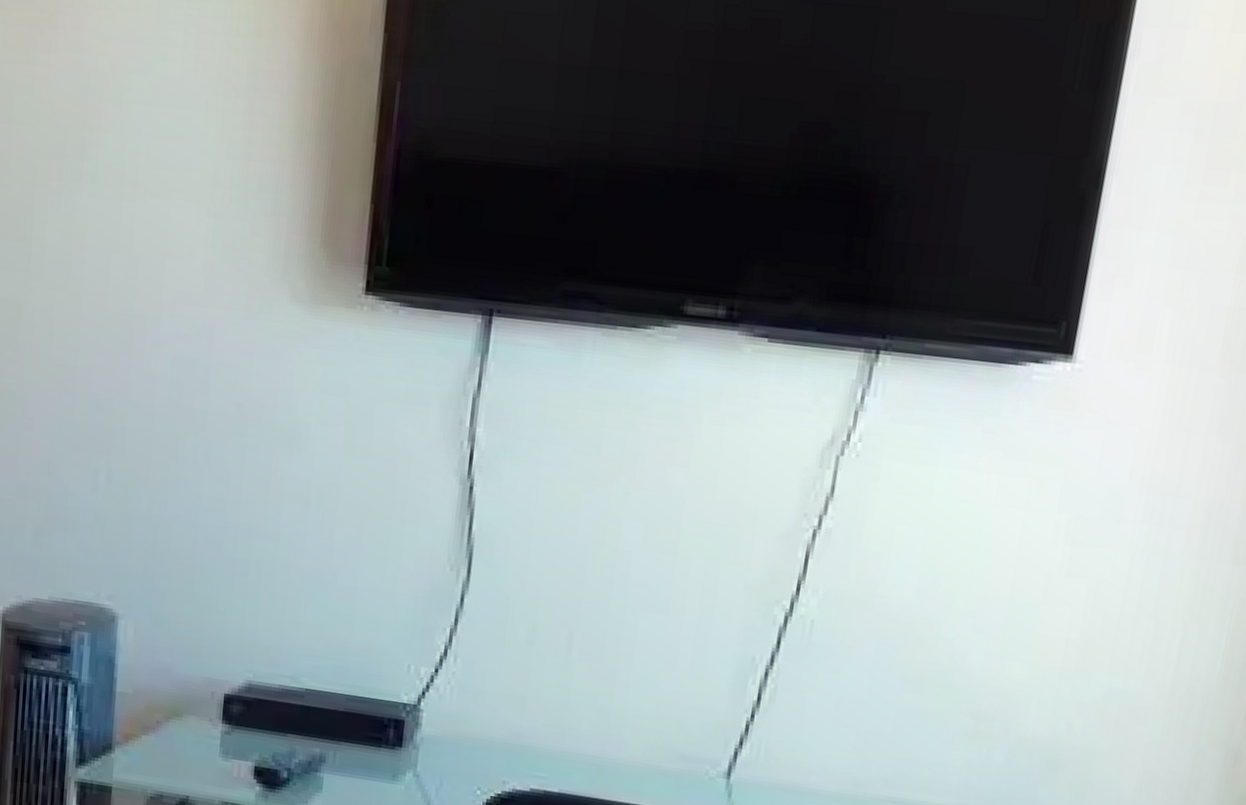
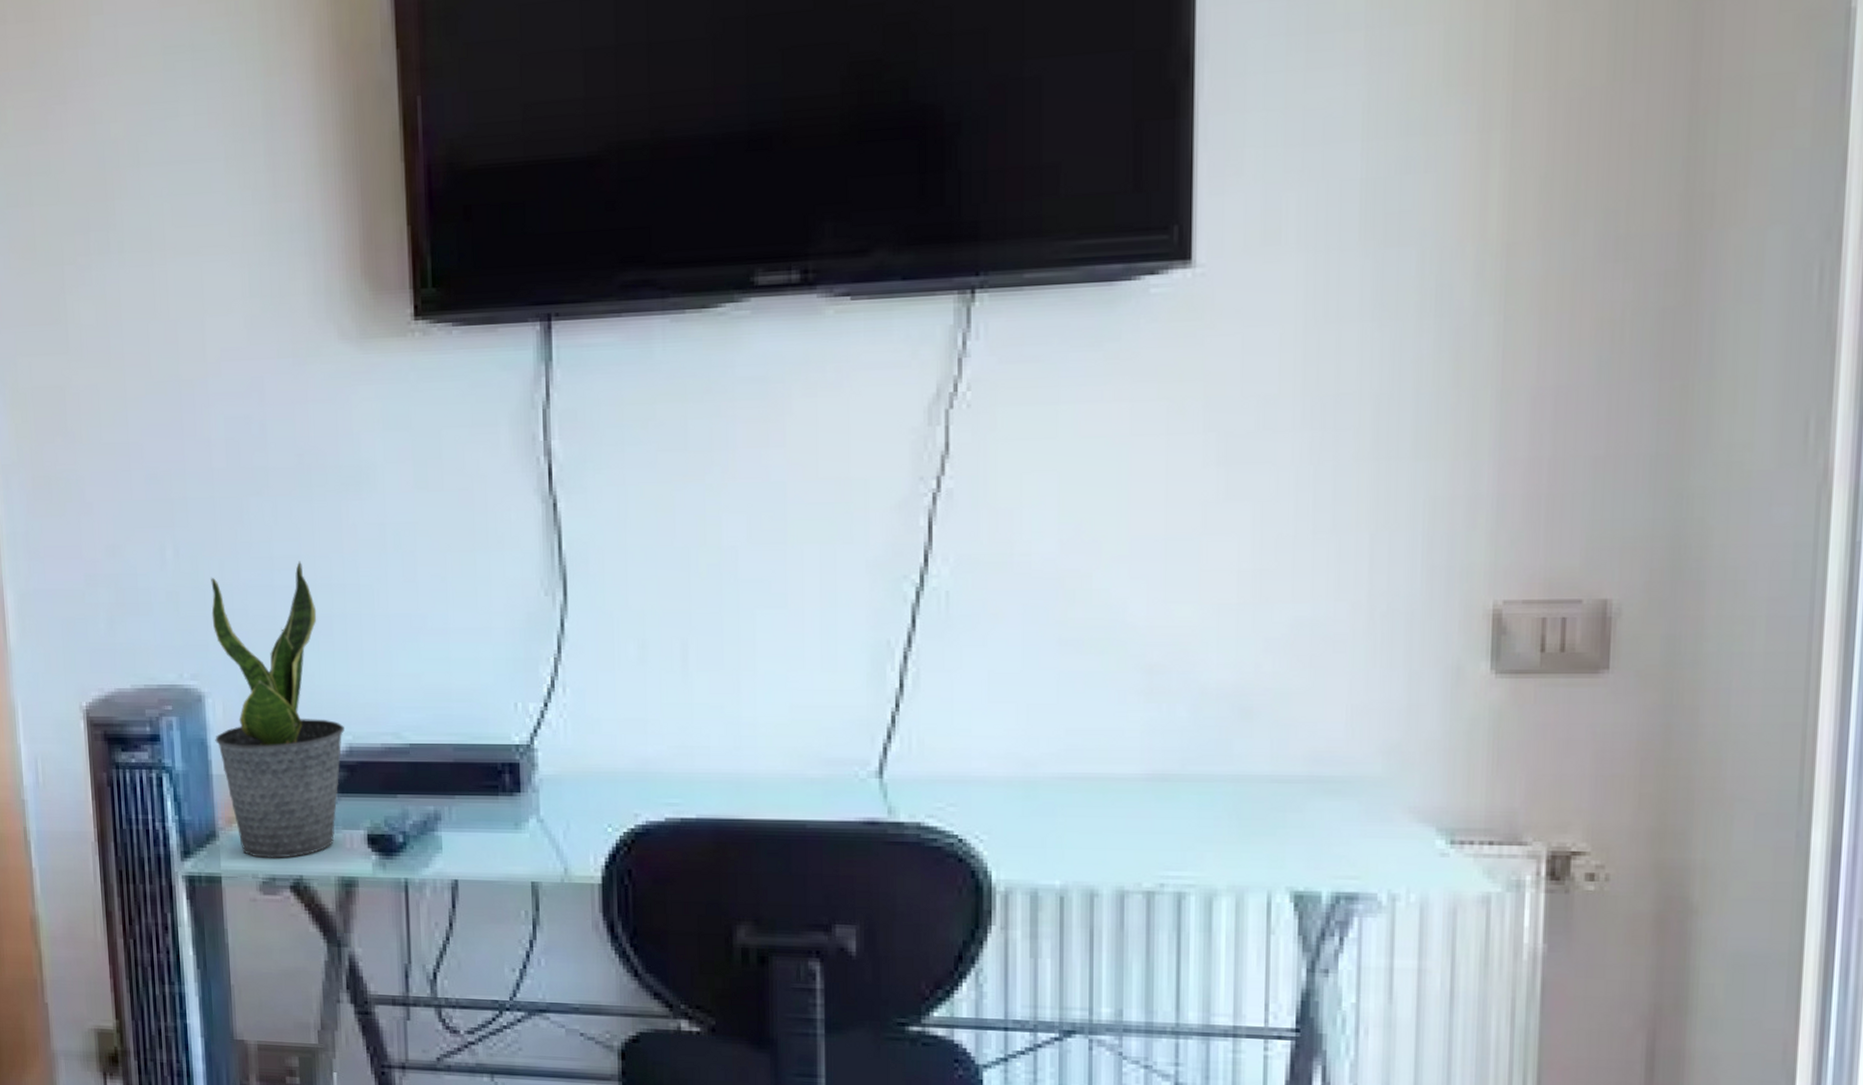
potted plant: none [122,504,247,778] -> present [211,561,344,858]

